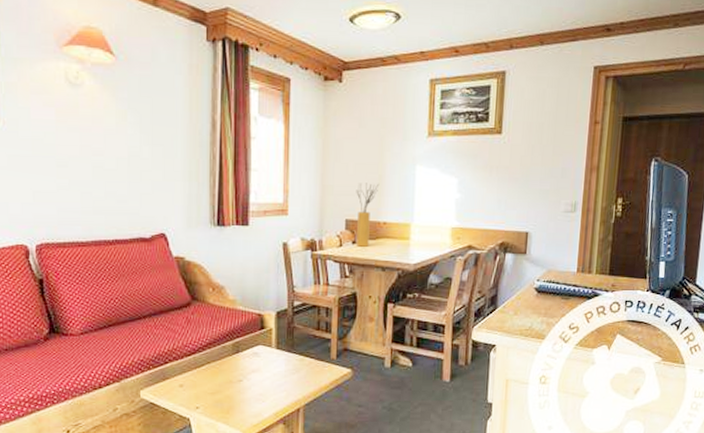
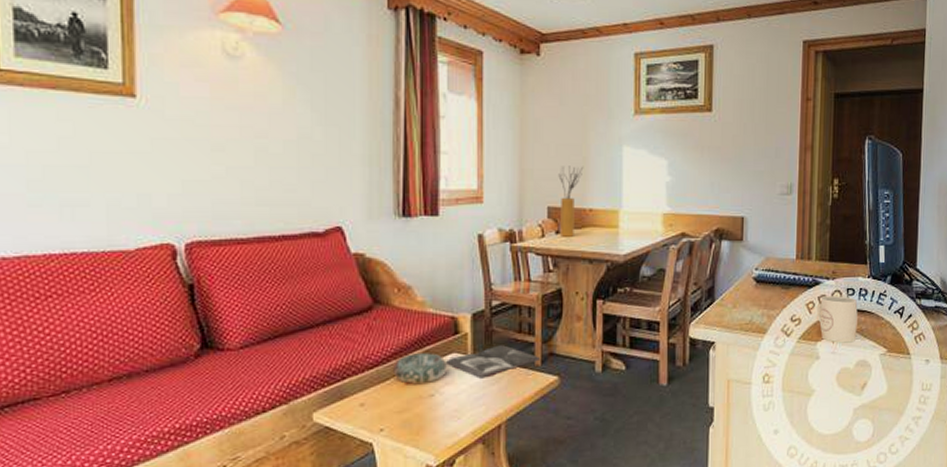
decorative bowl: none [208,344,253,370] -> present [393,353,447,384]
magazine: none [253,340,336,368] -> present [447,345,541,379]
mug: none [594,307,635,351] -> present [817,296,858,343]

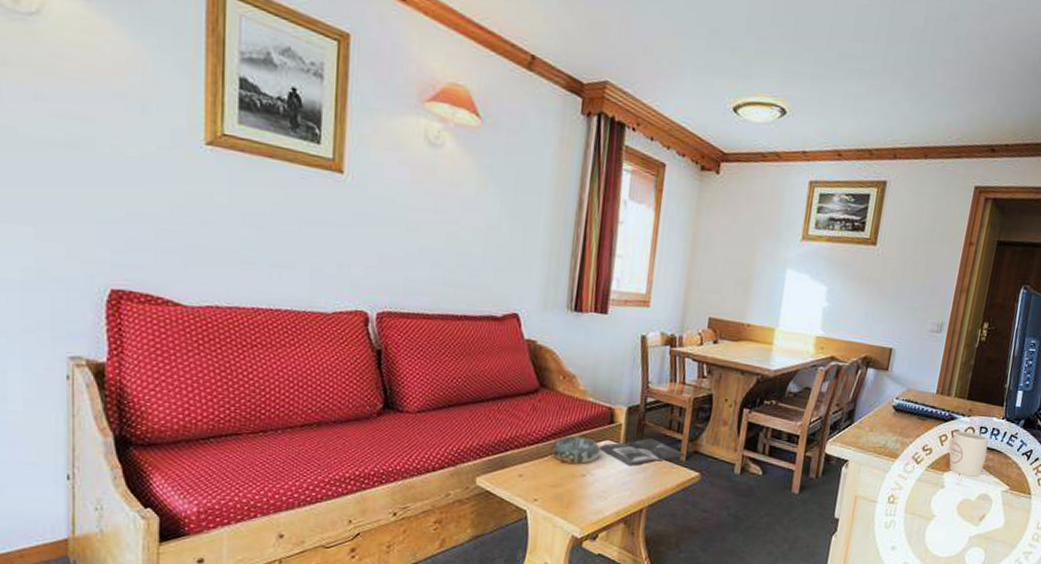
vase: present [558,166,584,237] -> none [717,281,747,348]

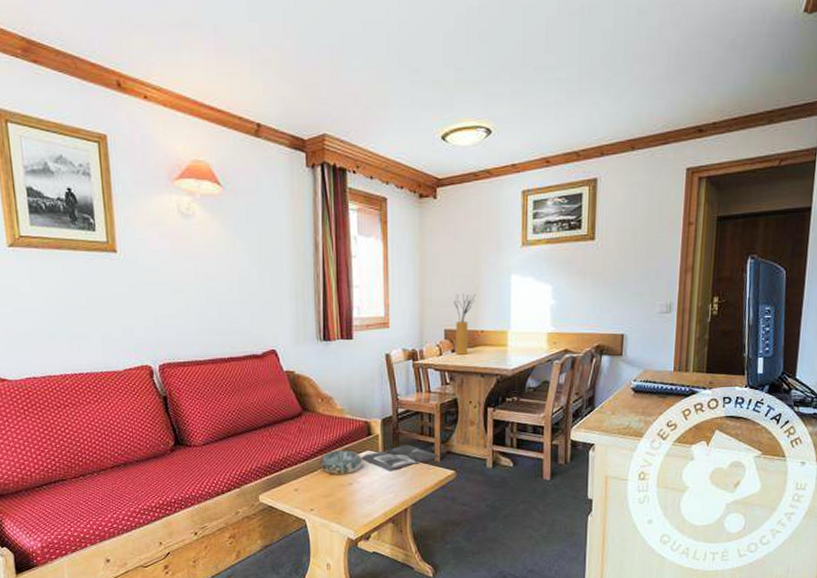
vase: none [717,281,747,348] -> present [453,294,476,355]
mug: present [947,431,988,477] -> none [692,404,734,446]

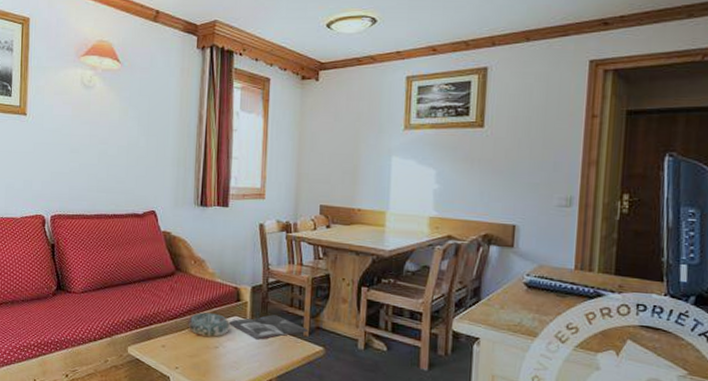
vase: present [453,294,476,355] -> none [331,171,354,232]

